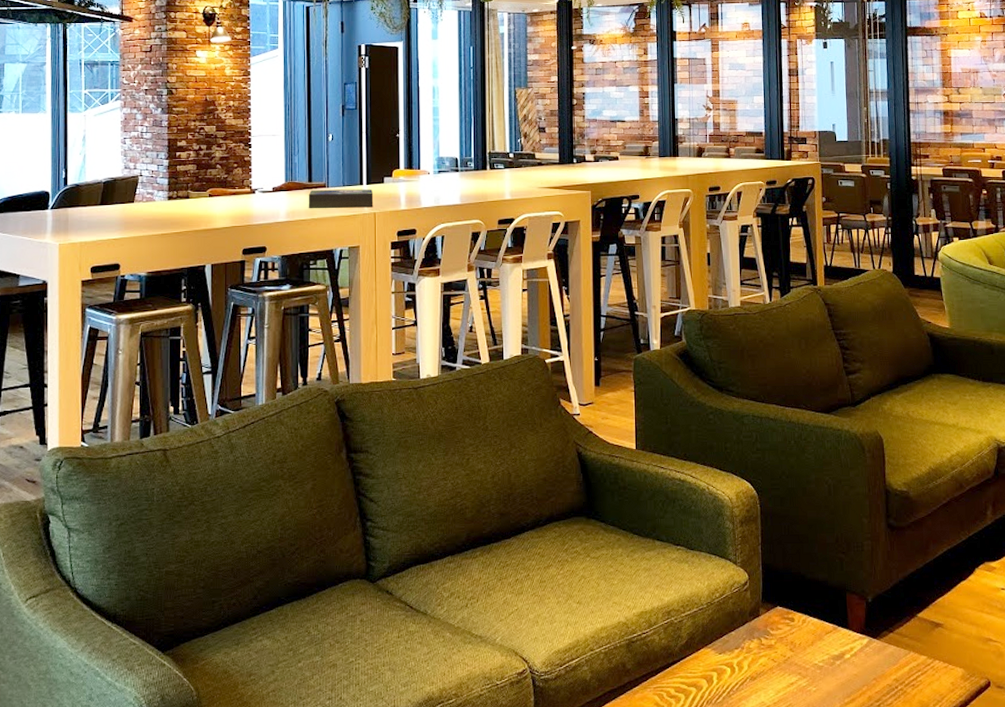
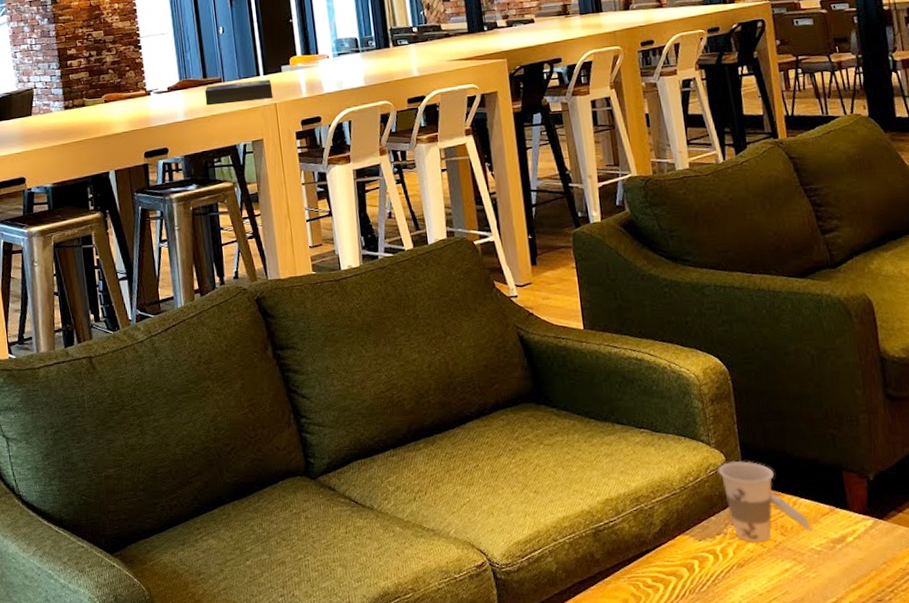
cup: none [741,579,817,658] -> present [718,460,813,544]

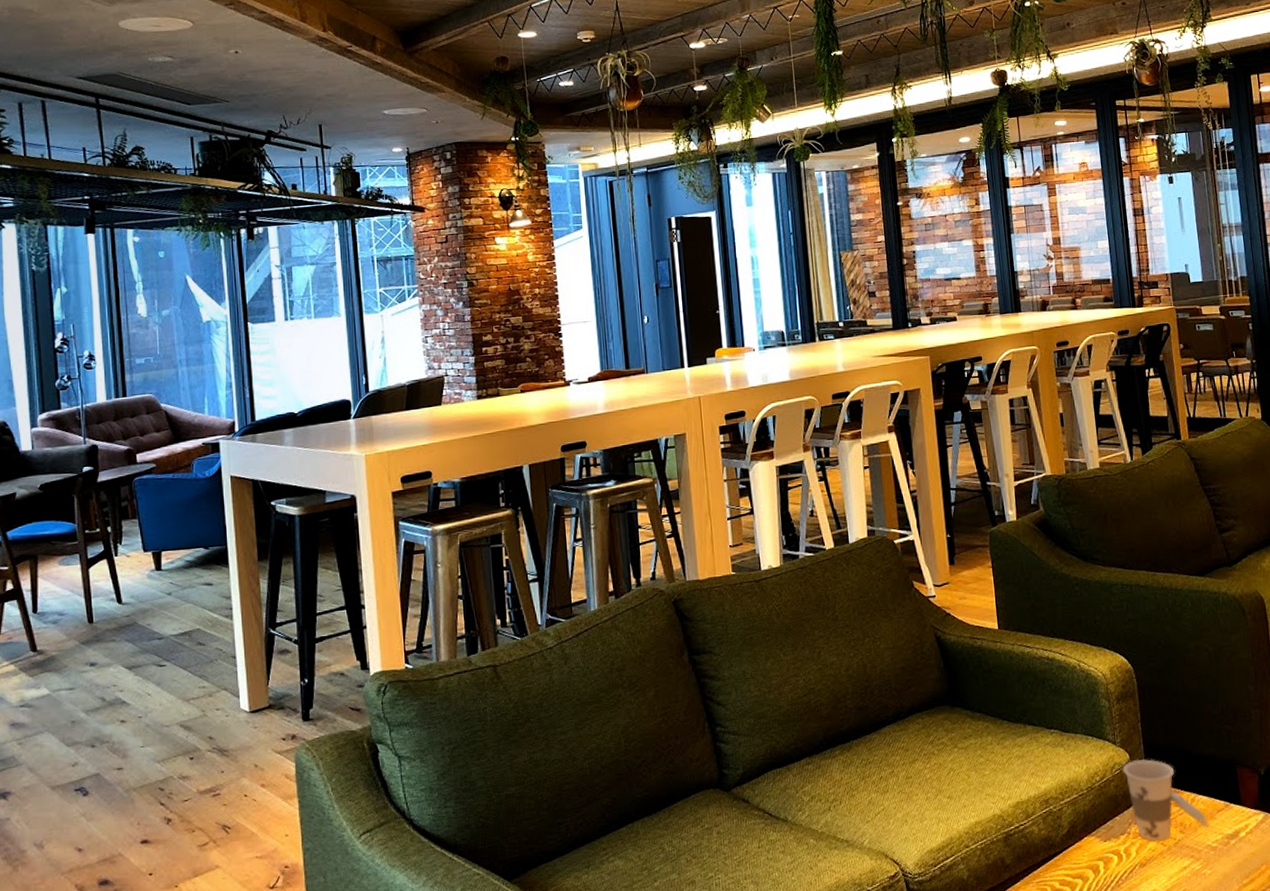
book: present [204,79,273,105] -> none [626,372,697,397]

